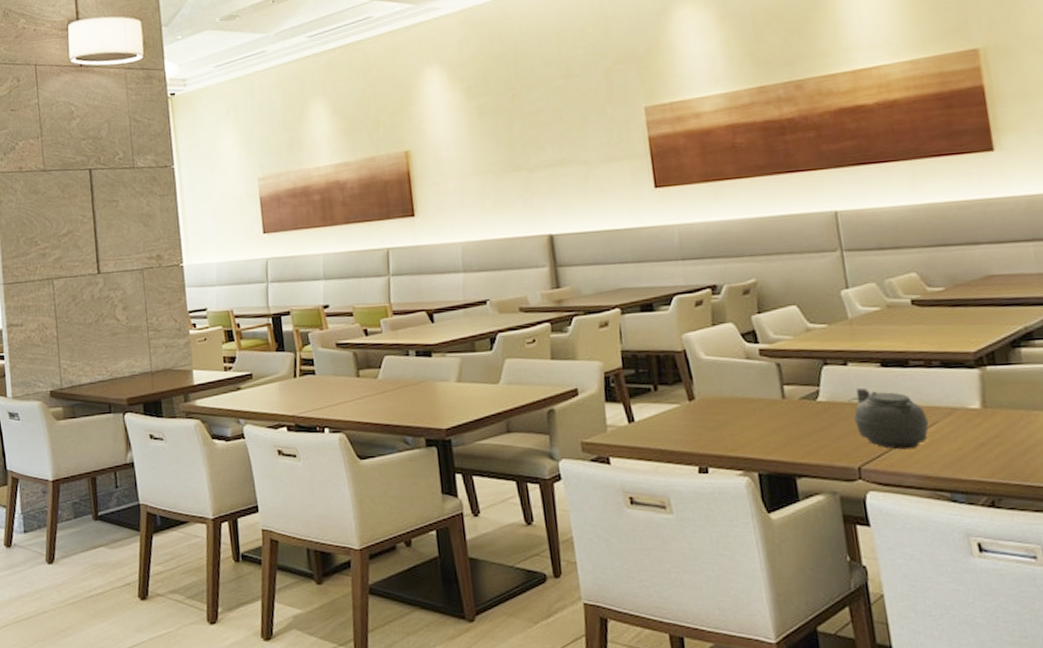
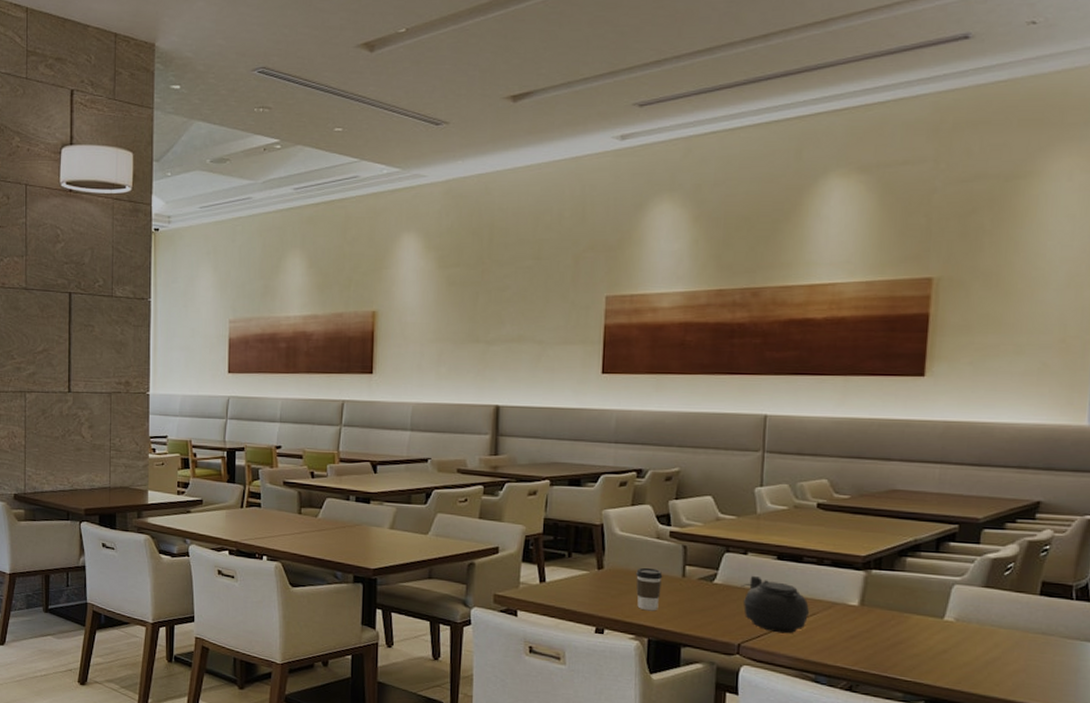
coffee cup: none [731,392,763,441] -> present [636,567,663,611]

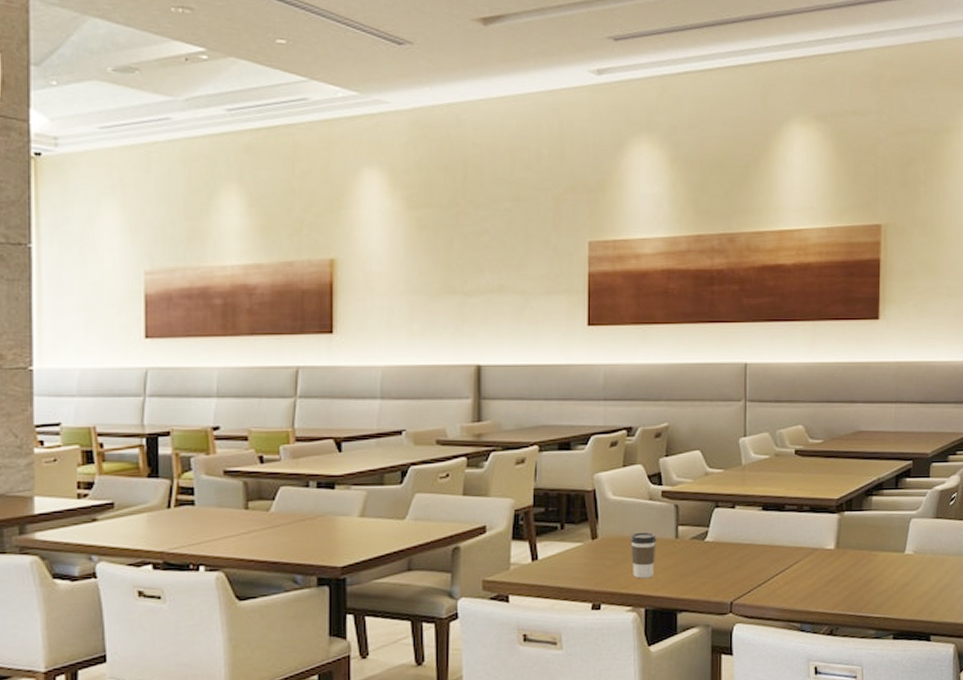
teapot: present [740,575,810,634] -> none [730,529,793,586]

